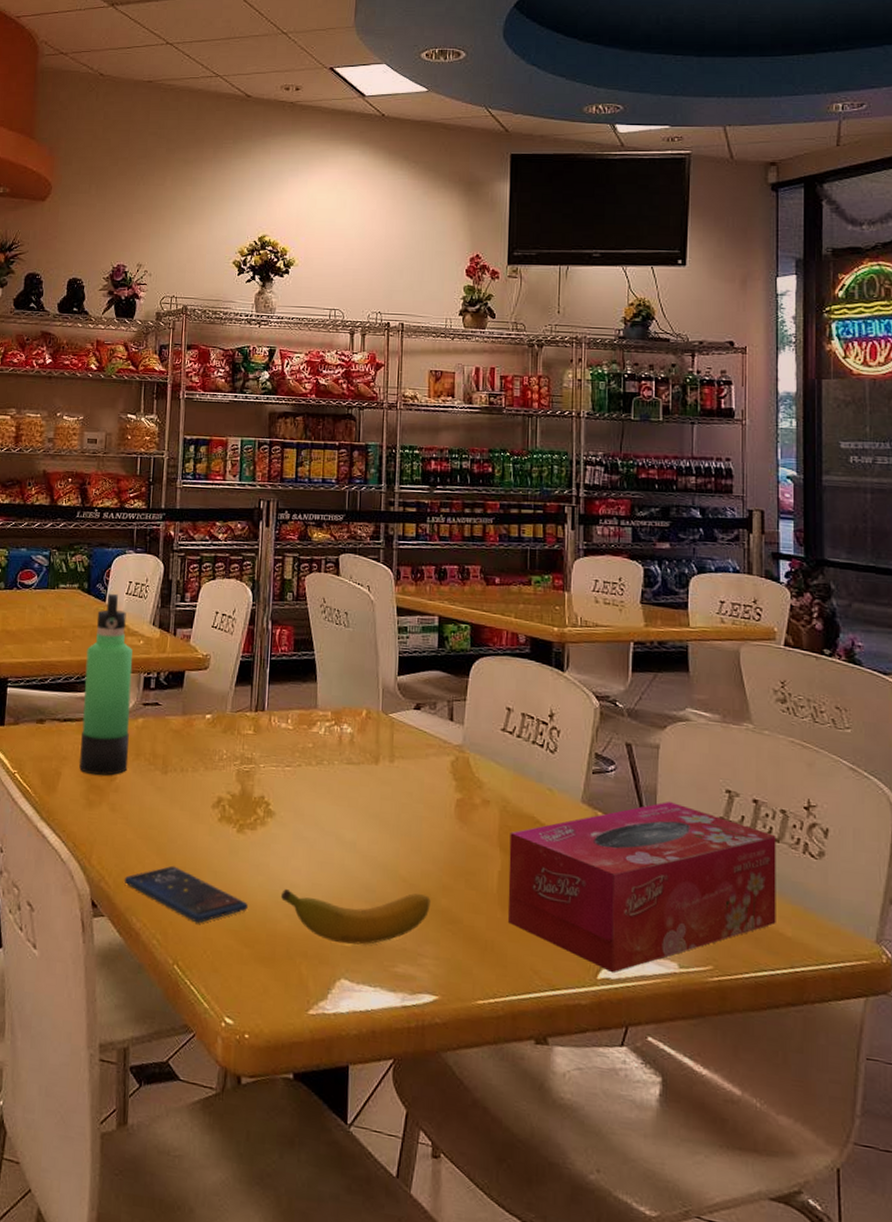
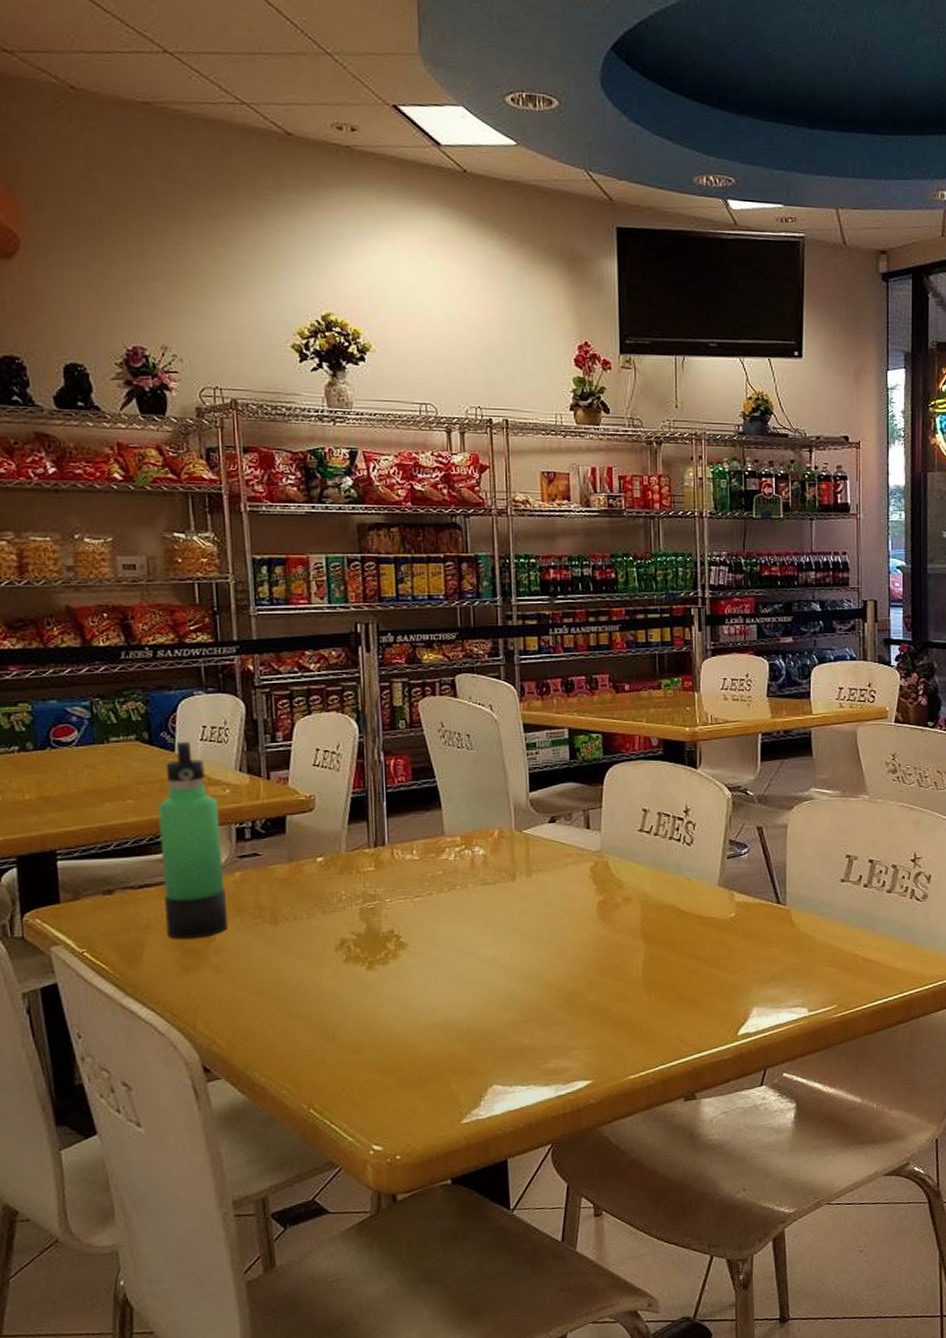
smartphone: present [124,865,248,923] -> none [239,1014,387,1065]
banana: present [281,889,431,945] -> none [422,993,578,1054]
tissue box: present [507,802,776,972] -> none [652,873,889,1027]

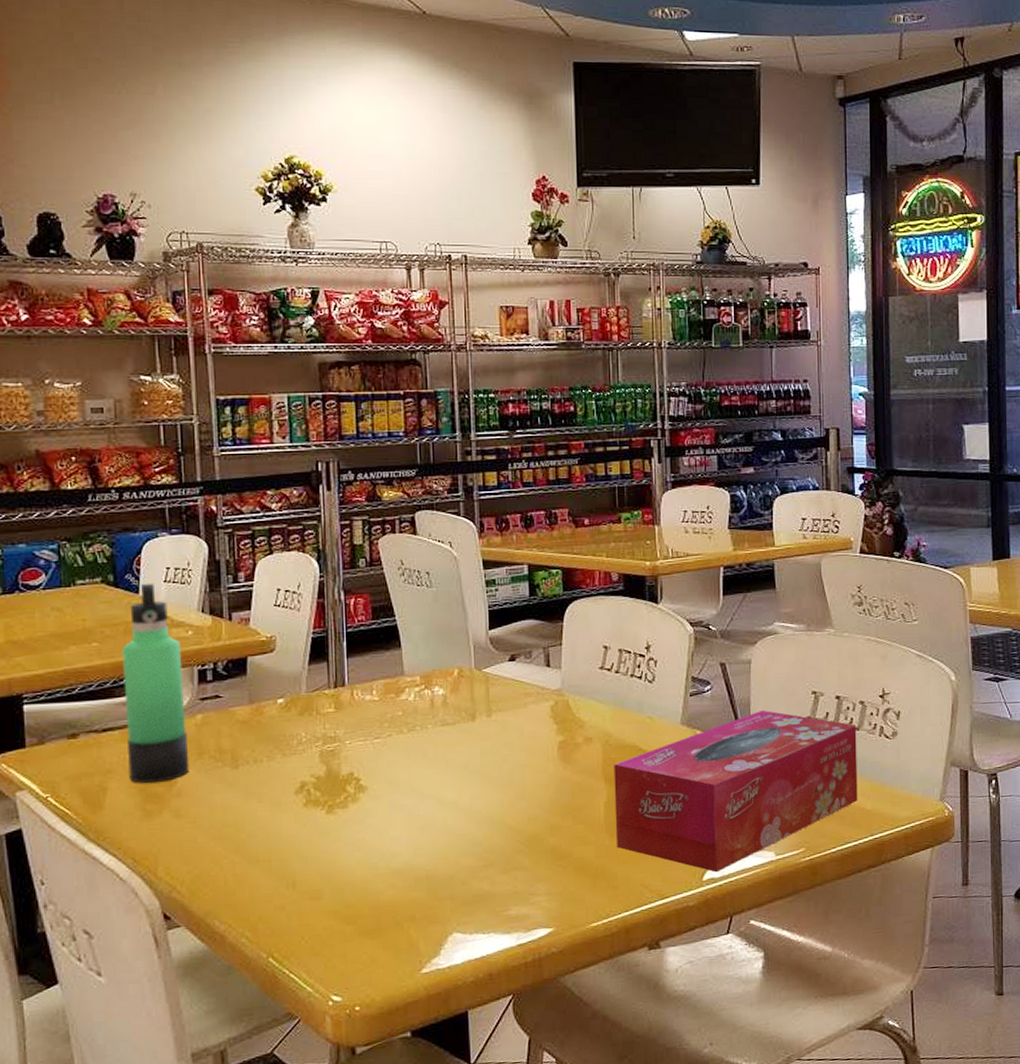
tissue box: none [652,873,889,1027] -> present [614,710,858,872]

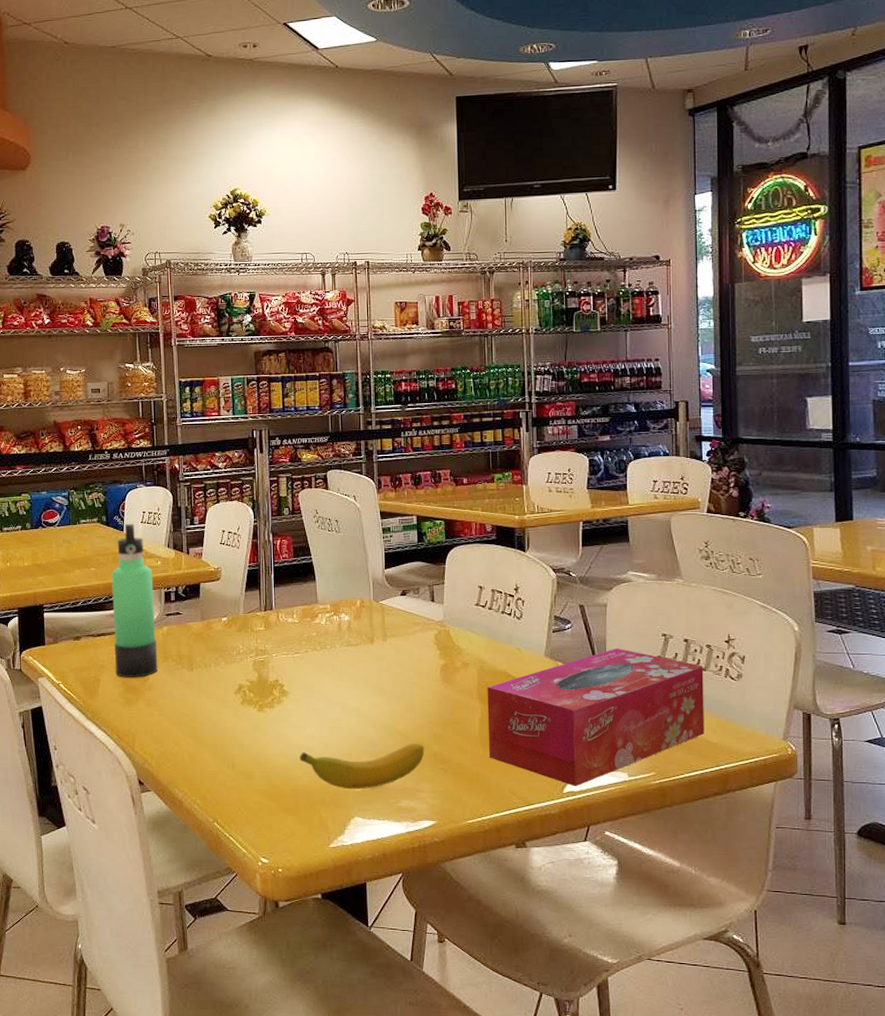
banana: none [382,837,539,901] -> present [300,743,425,790]

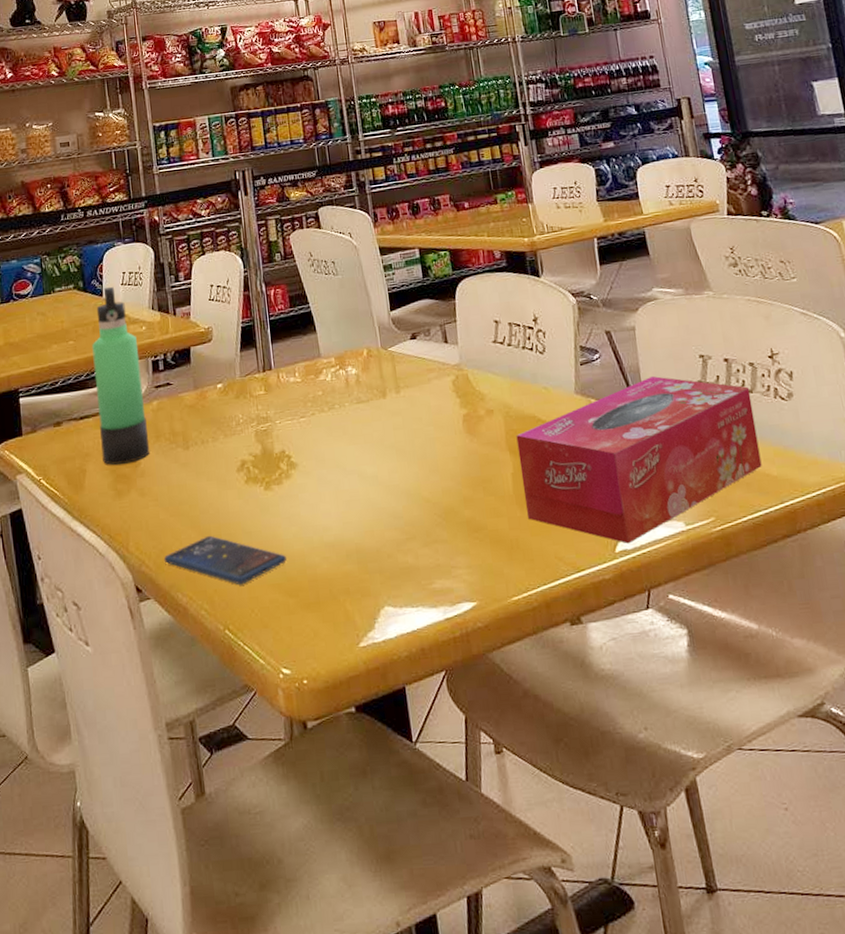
smartphone: none [164,744,272,788] -> present [163,535,286,585]
banana: present [300,743,425,790] -> none [316,509,456,574]

